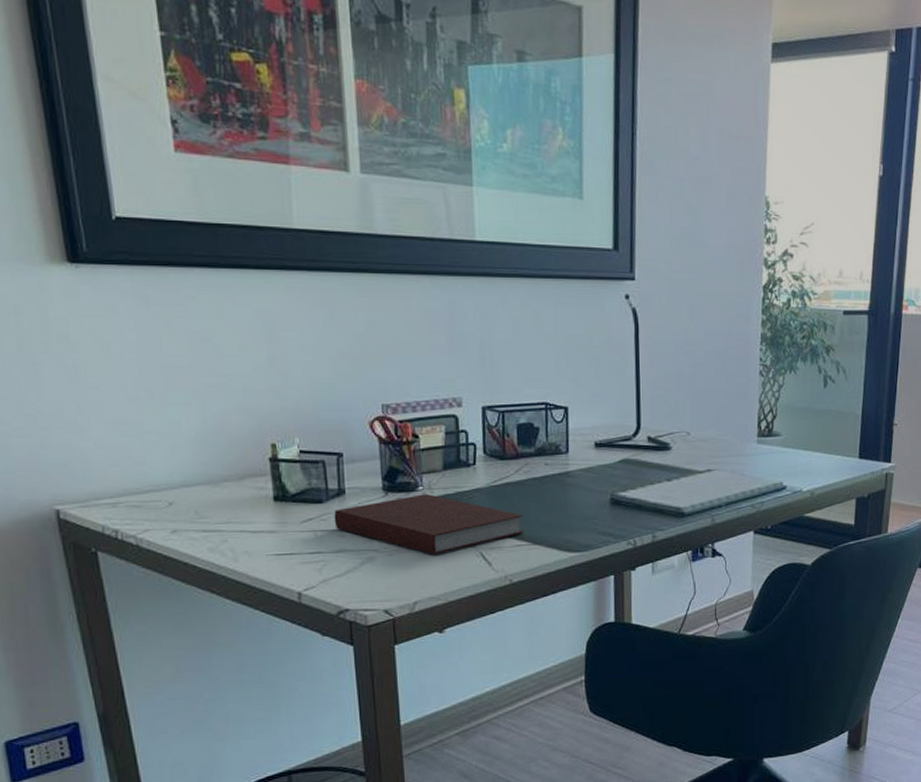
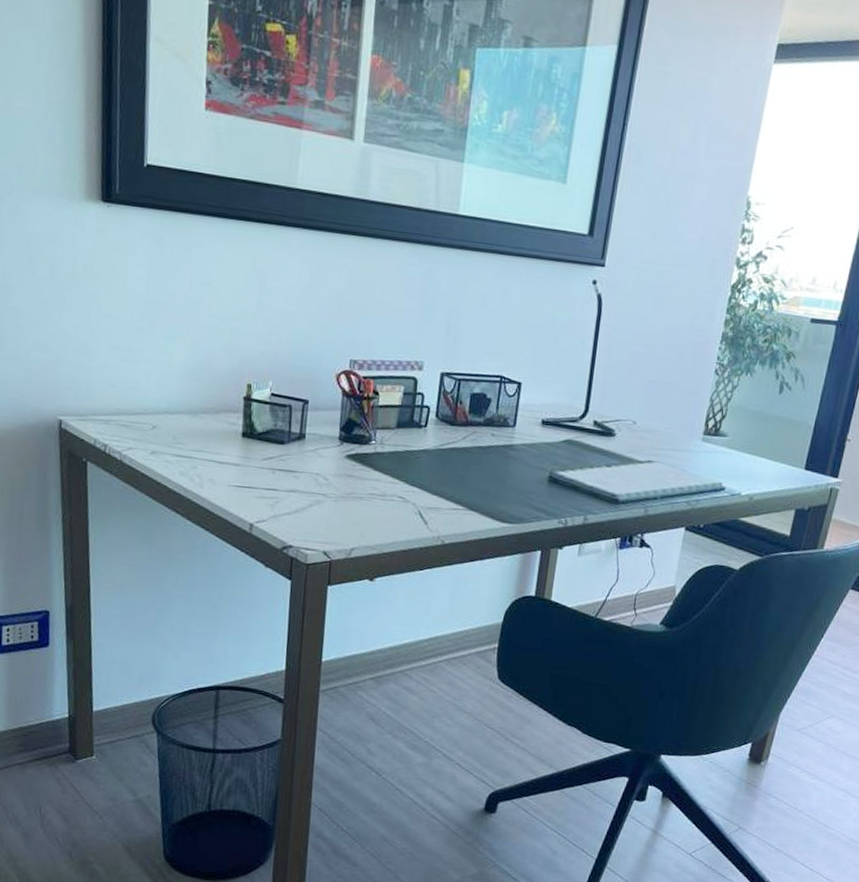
notebook: present [333,494,524,555] -> none [291,448,464,507]

